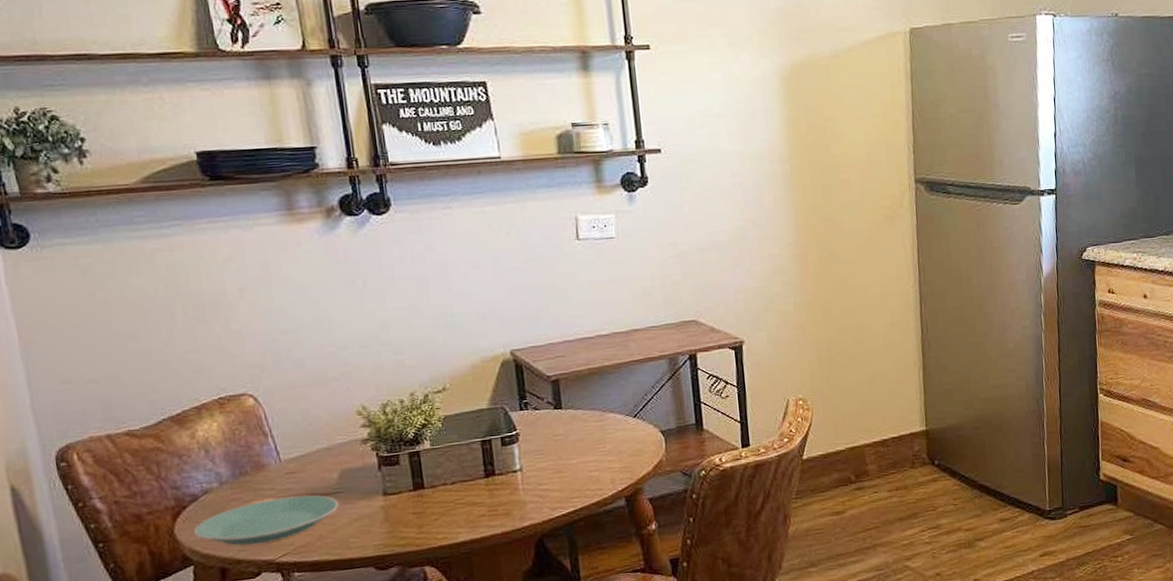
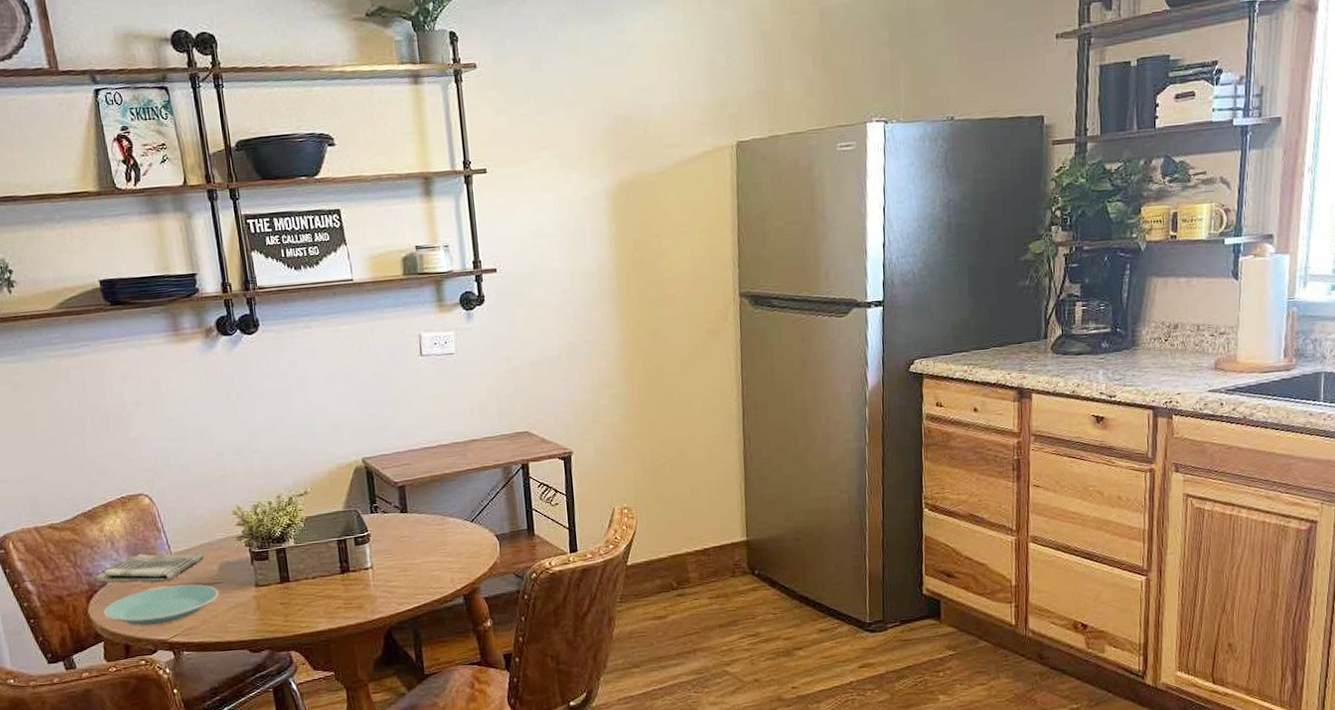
dish towel: none [186,459,321,498] -> present [96,553,204,583]

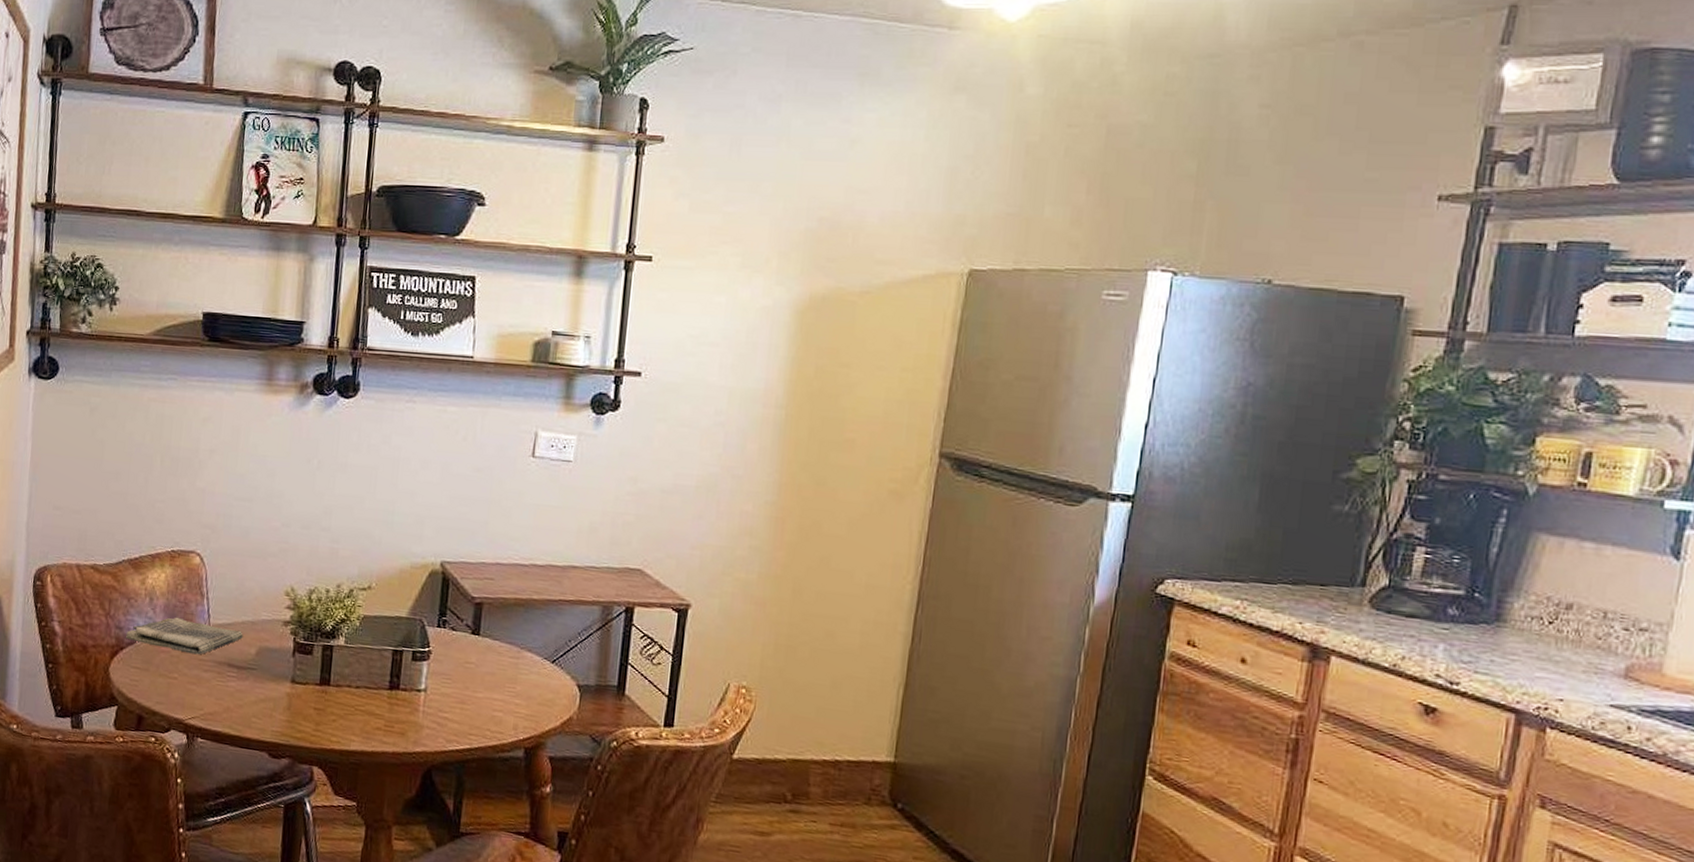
plate: present [103,584,219,626] -> none [124,659,250,702]

